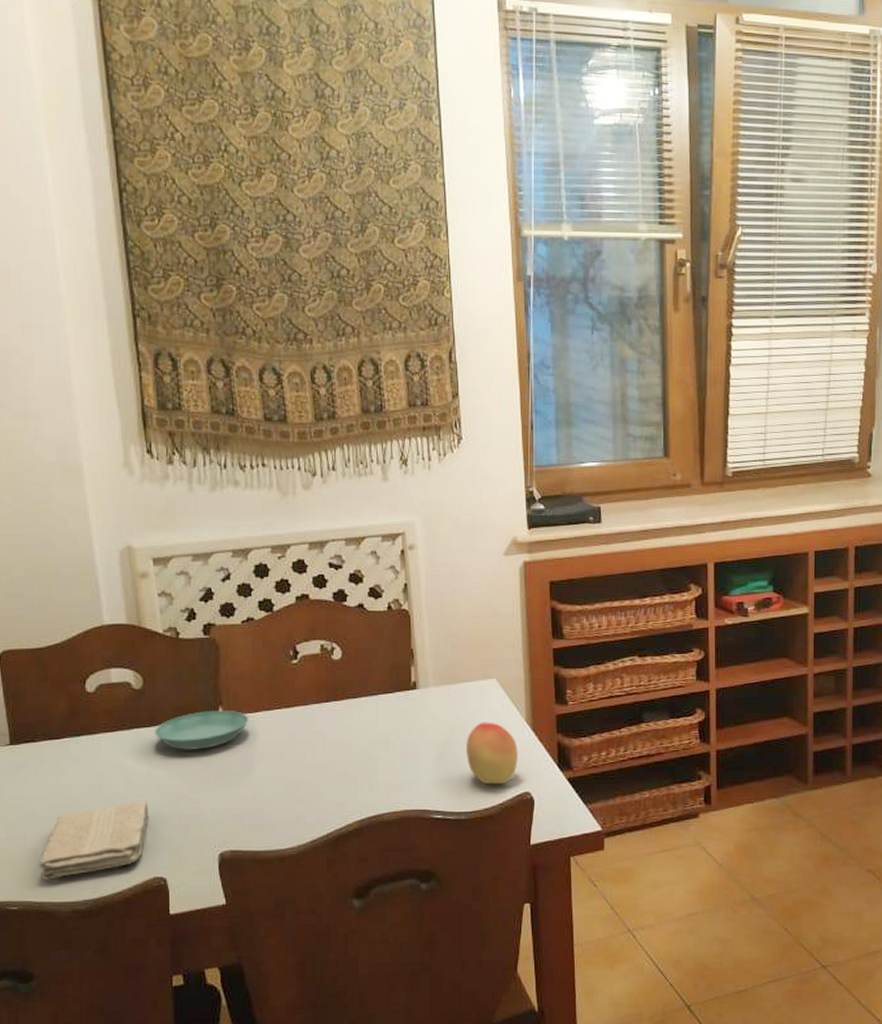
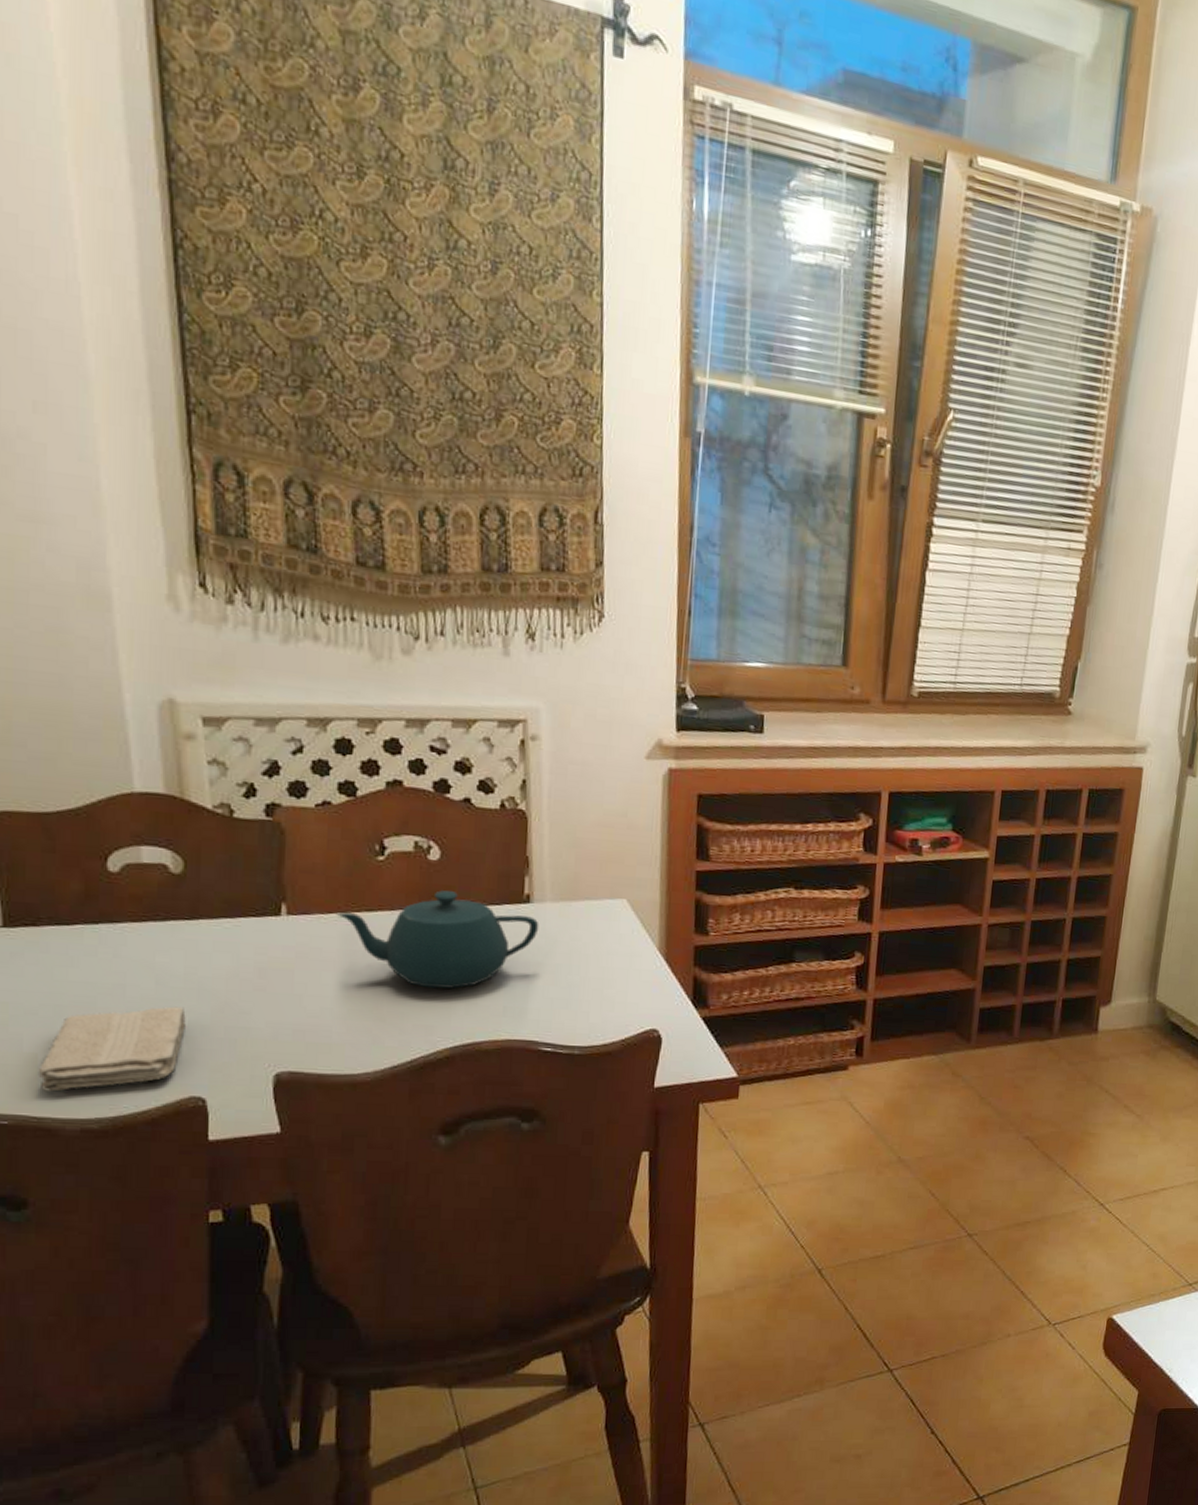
saucer: present [153,710,250,750] -> none [195,907,320,952]
teapot: none [261,685,425,770] -> present [336,890,539,989]
fruit: present [467,722,518,785] -> none [585,946,647,1019]

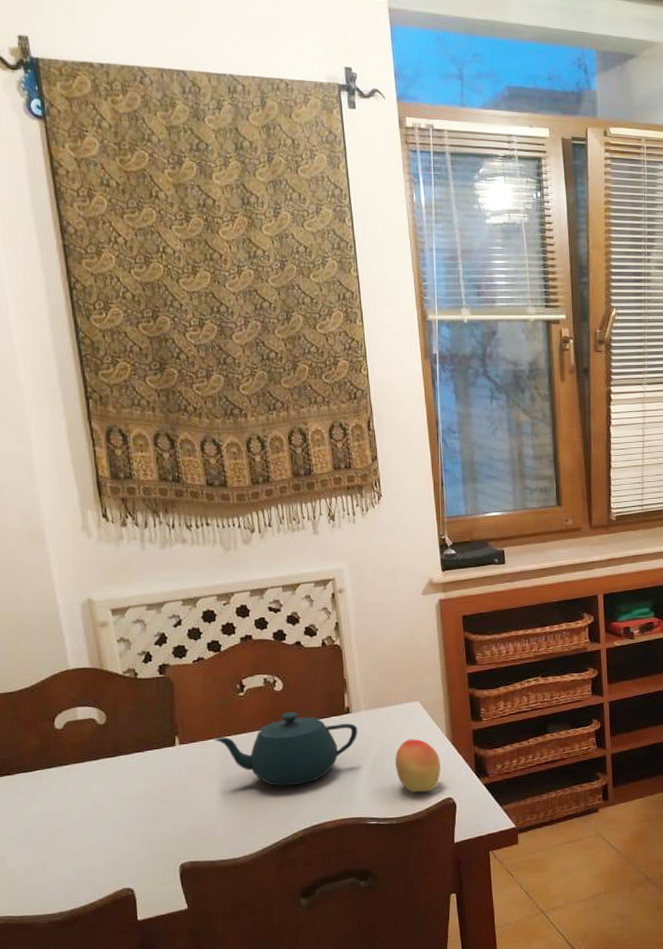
washcloth: present [38,1006,186,1092] -> none [17,822,116,896]
fruit: none [585,946,647,1019] -> present [395,739,441,793]

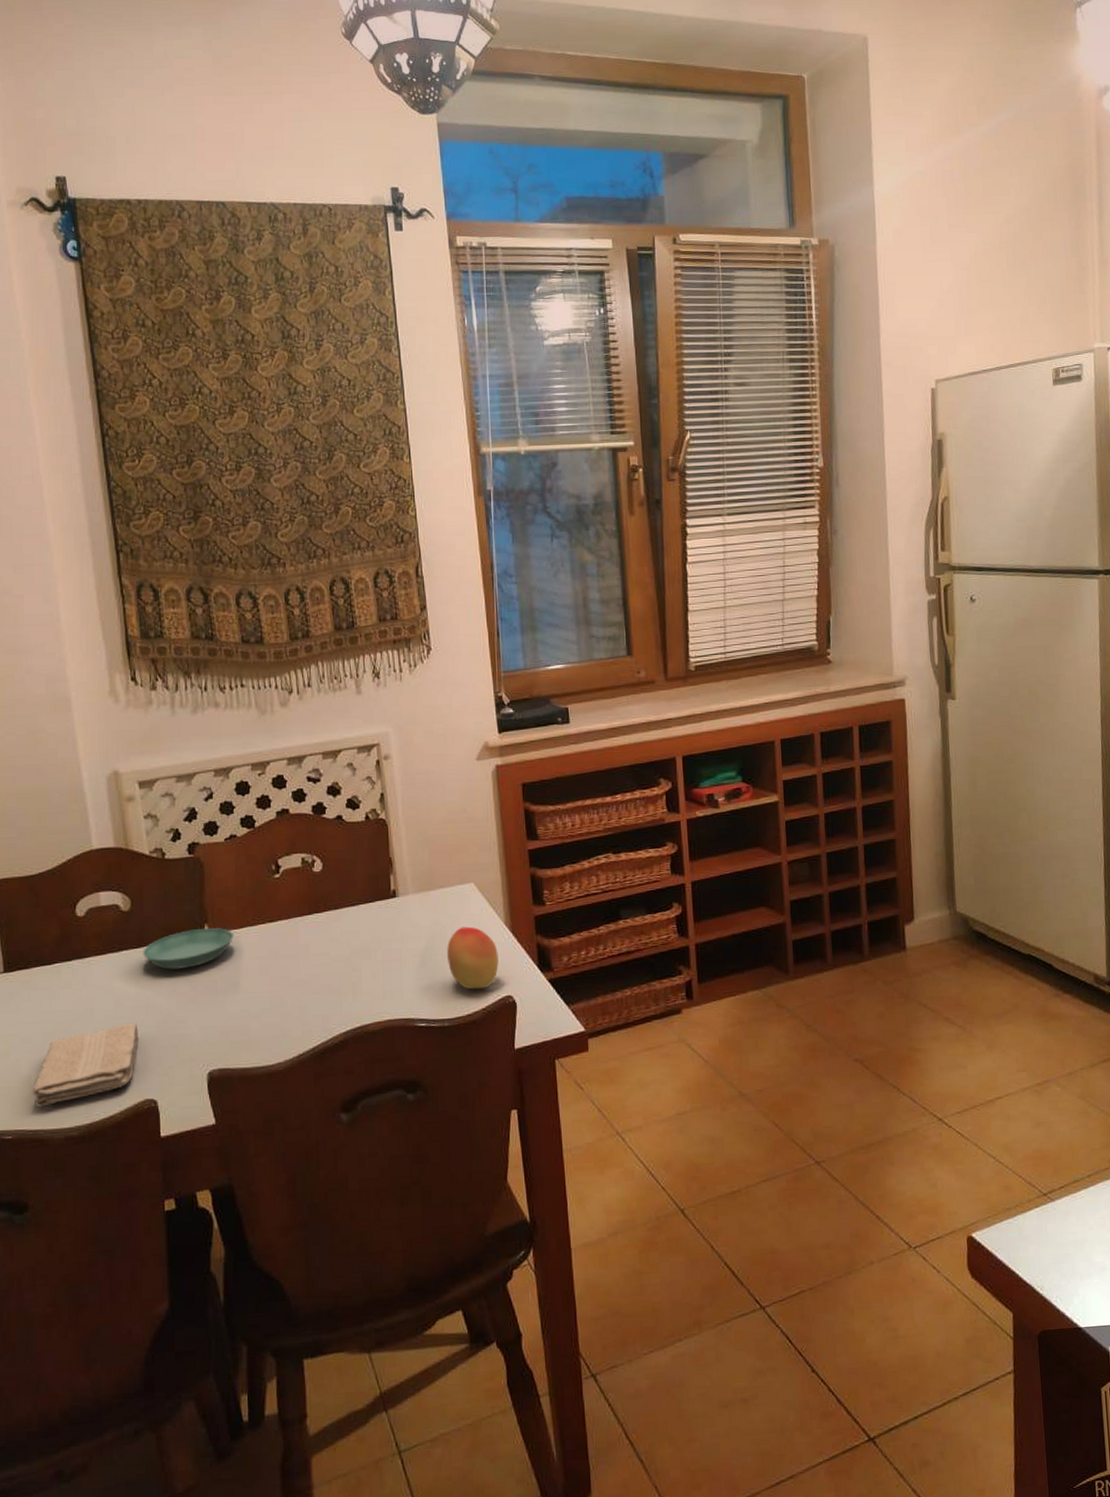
washcloth: none [17,822,116,896] -> present [32,1022,139,1107]
saucer: none [117,739,203,776] -> present [142,927,235,970]
teapot: present [213,712,358,787] -> none [246,896,406,983]

